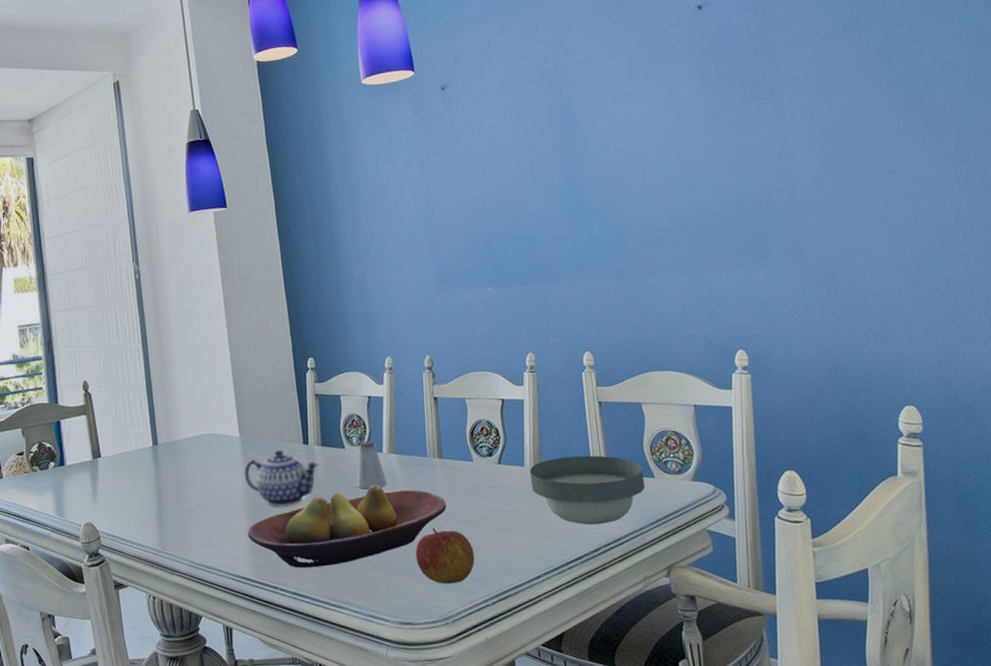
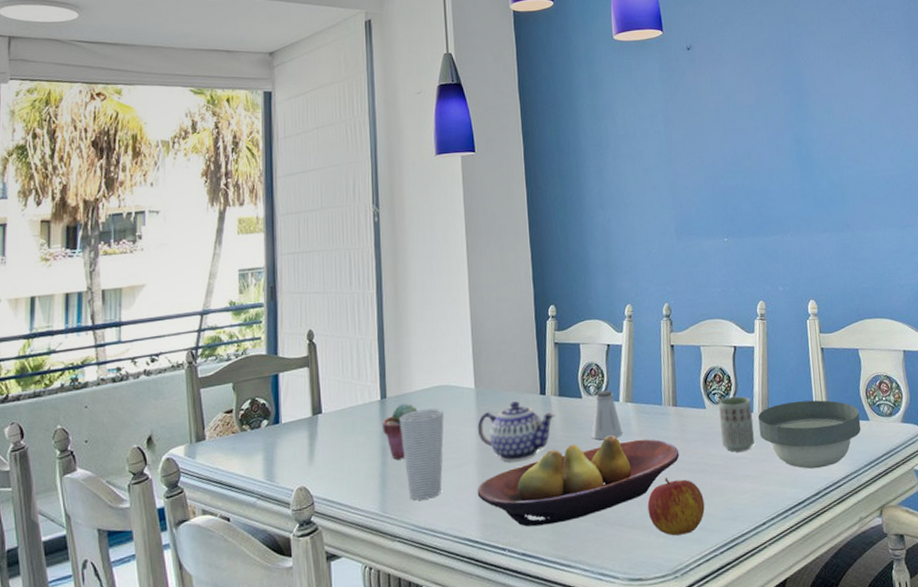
potted succulent: none [156,449,187,501] -> present [383,403,417,460]
cup: none [171,455,214,539] -> present [399,408,444,501]
cup: none [486,449,526,506] -> present [719,396,754,452]

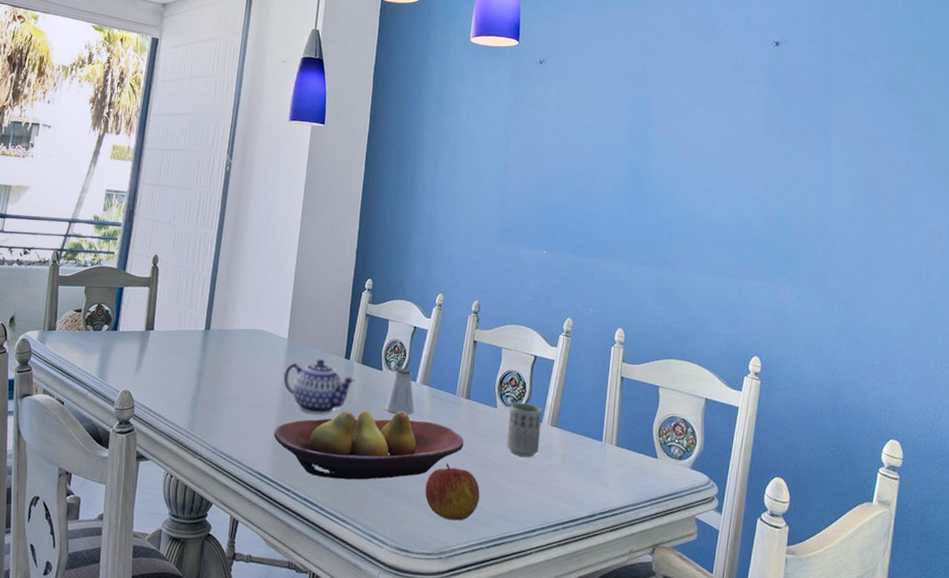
potted succulent: present [383,403,417,460] -> none [202,337,234,387]
cup: present [399,408,444,501] -> none [214,346,257,428]
bowl: present [758,400,862,469] -> none [544,420,649,493]

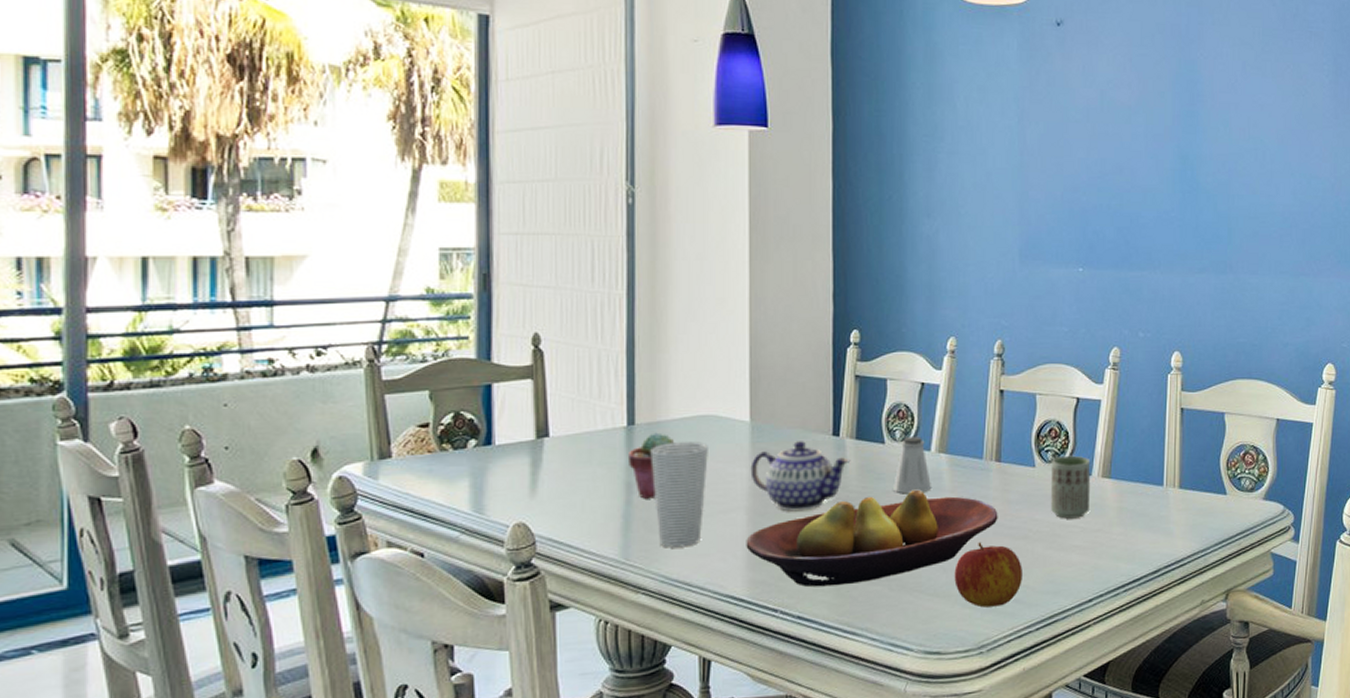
potted succulent: none [202,337,234,387] -> present [629,432,674,499]
cup: none [214,346,257,428] -> present [650,442,708,548]

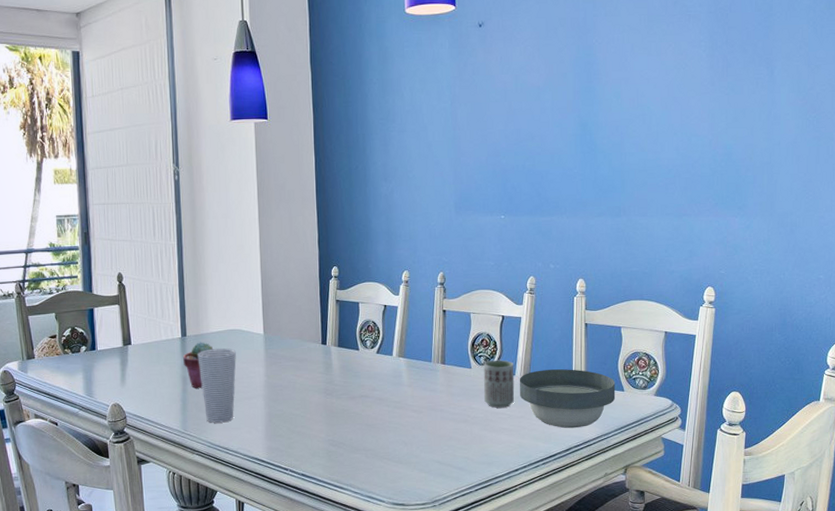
fruit bowl: present [746,489,998,588] -> none [264,384,444,454]
teapot: present [750,441,851,512] -> none [265,348,335,399]
saltshaker: present [893,436,931,494] -> none [366,344,394,388]
apple: present [954,542,1022,608] -> none [413,424,464,473]
bowl: none [1096,467,1216,544] -> present [519,369,616,429]

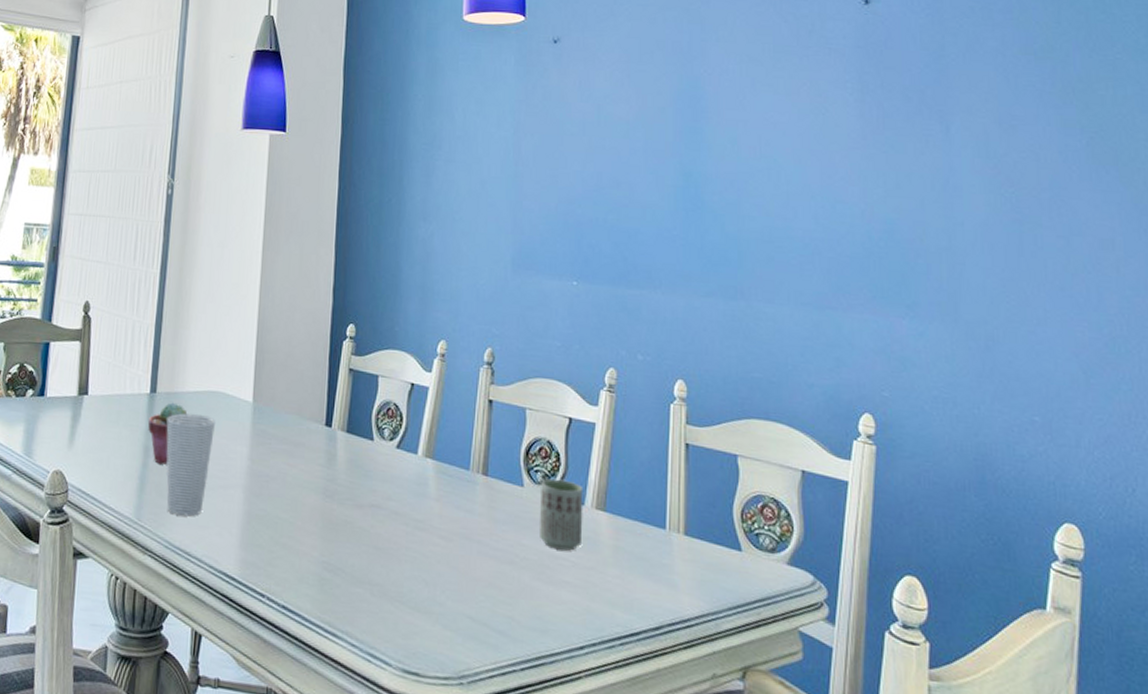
bowl: present [519,369,616,429] -> none [589,502,729,597]

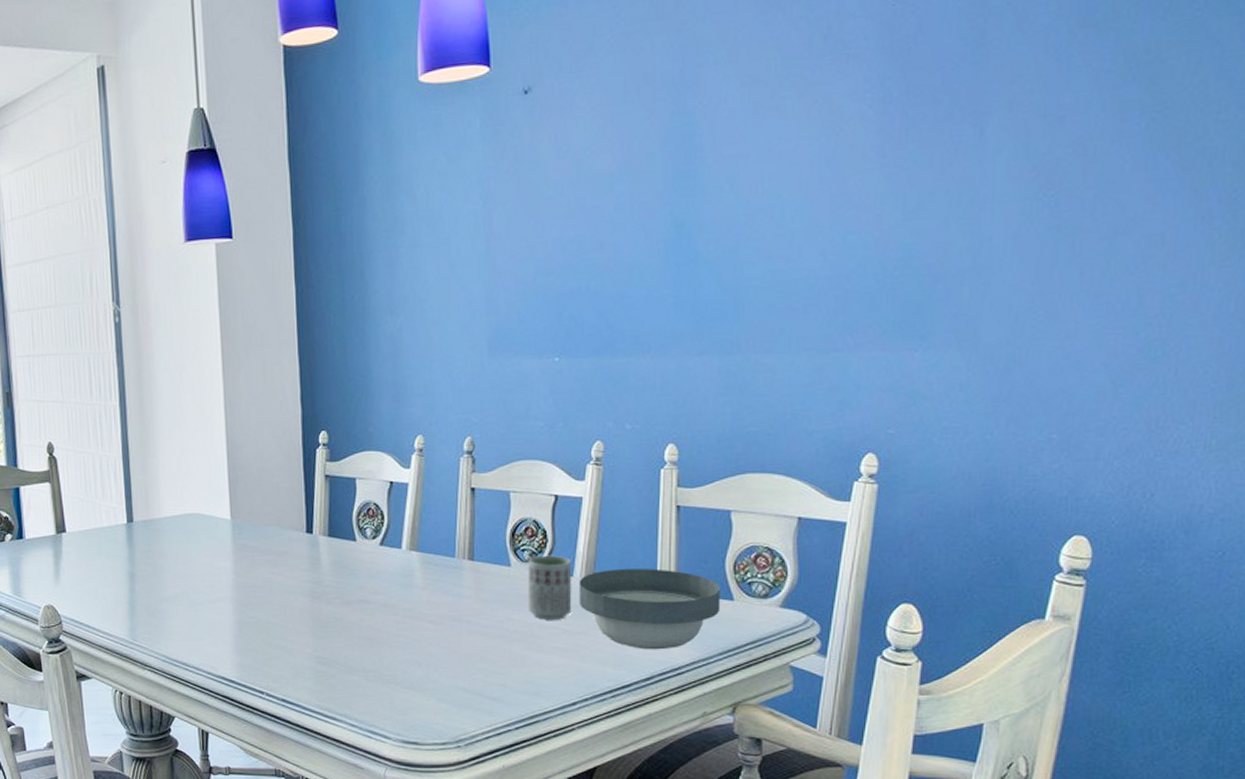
potted succulent: present [148,402,187,465] -> none [130,529,166,588]
cup: present [166,413,215,517] -> none [147,538,196,632]
bowl: none [589,502,729,597] -> present [578,568,721,650]

